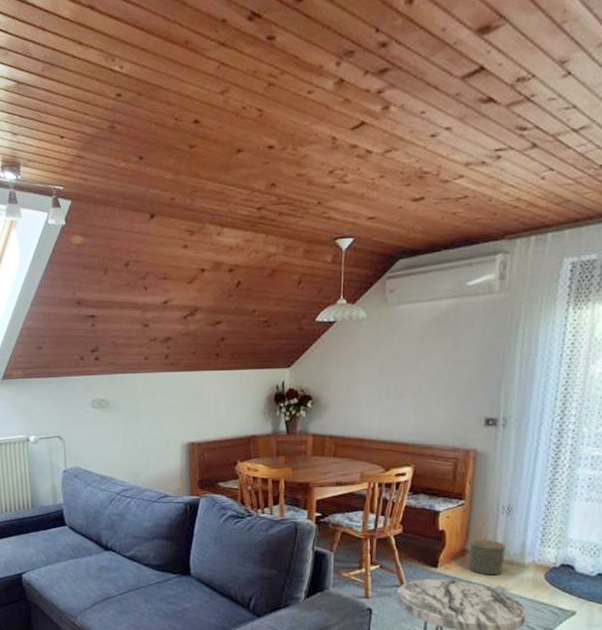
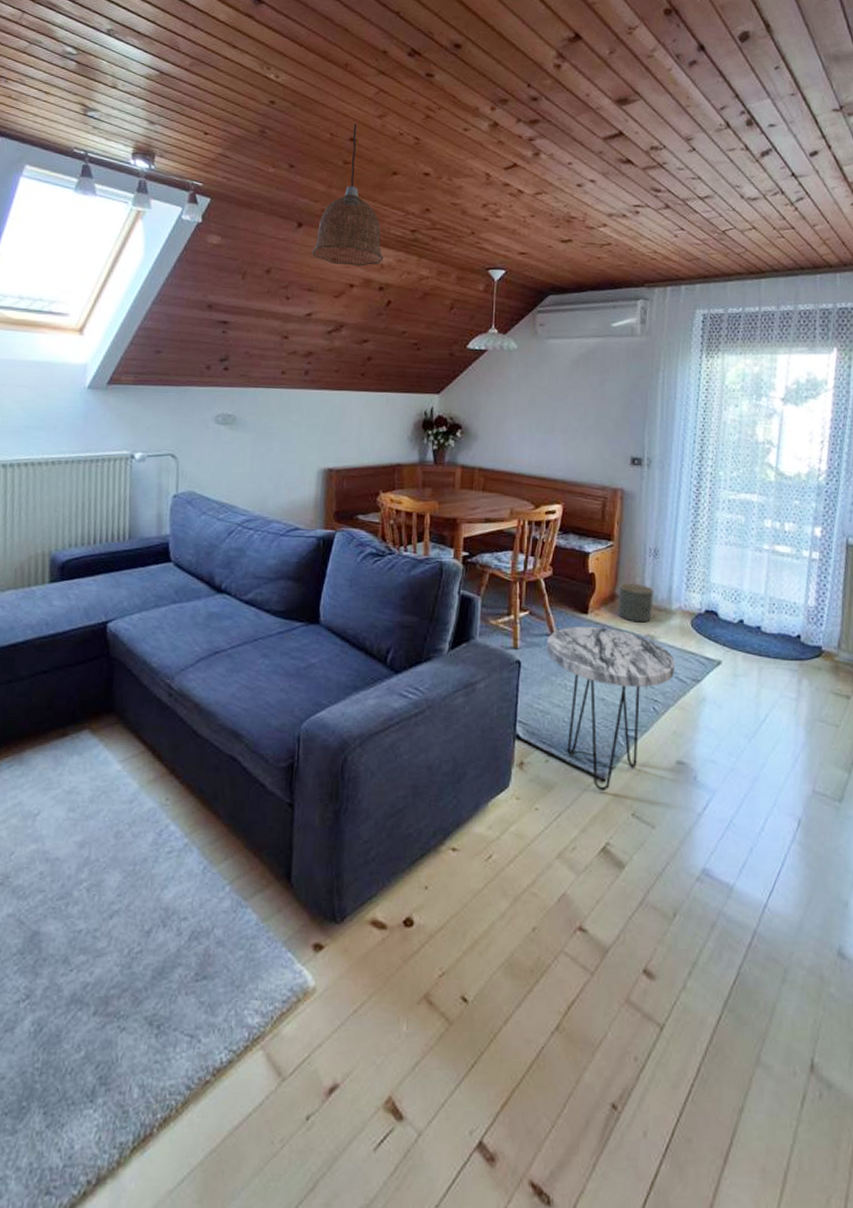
pendant lamp: none [165,104,232,251] -> present [312,124,384,266]

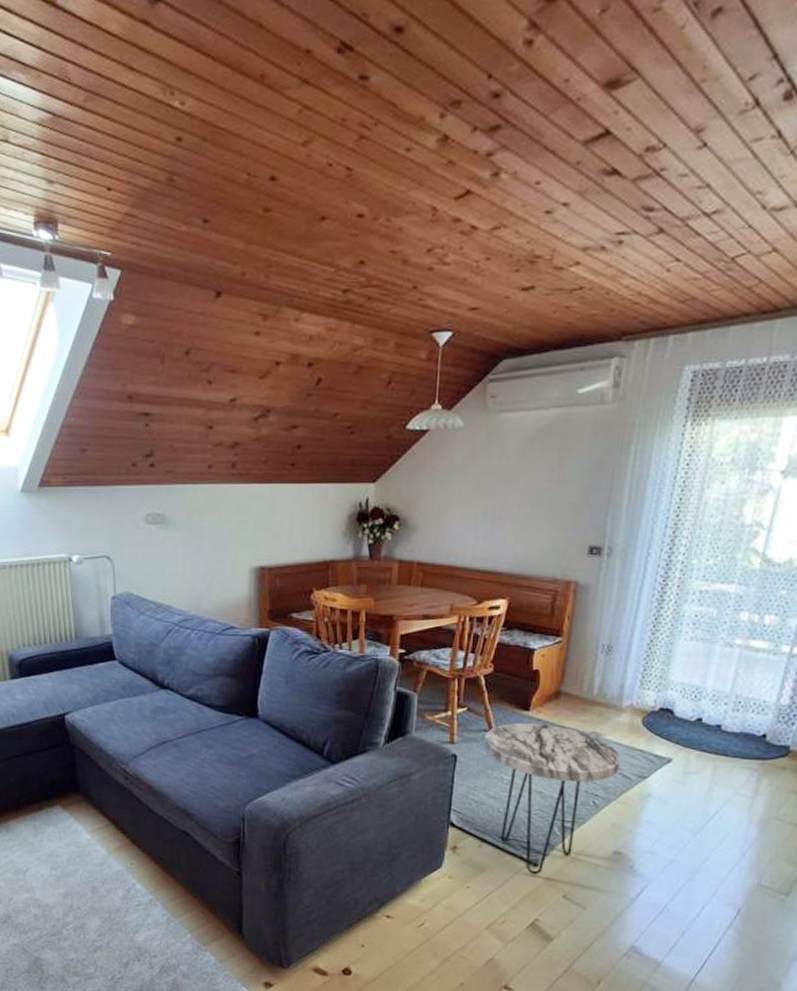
pendant lamp: present [312,124,384,266] -> none [233,157,313,339]
planter: present [618,582,653,623] -> none [562,679,603,720]

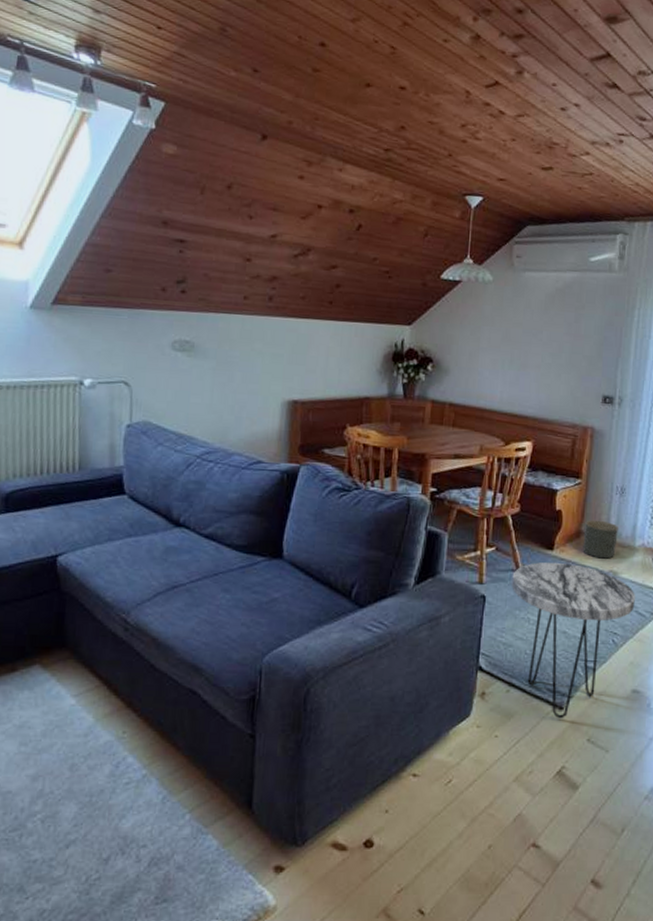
planter: none [562,679,603,720] -> present [583,520,618,559]

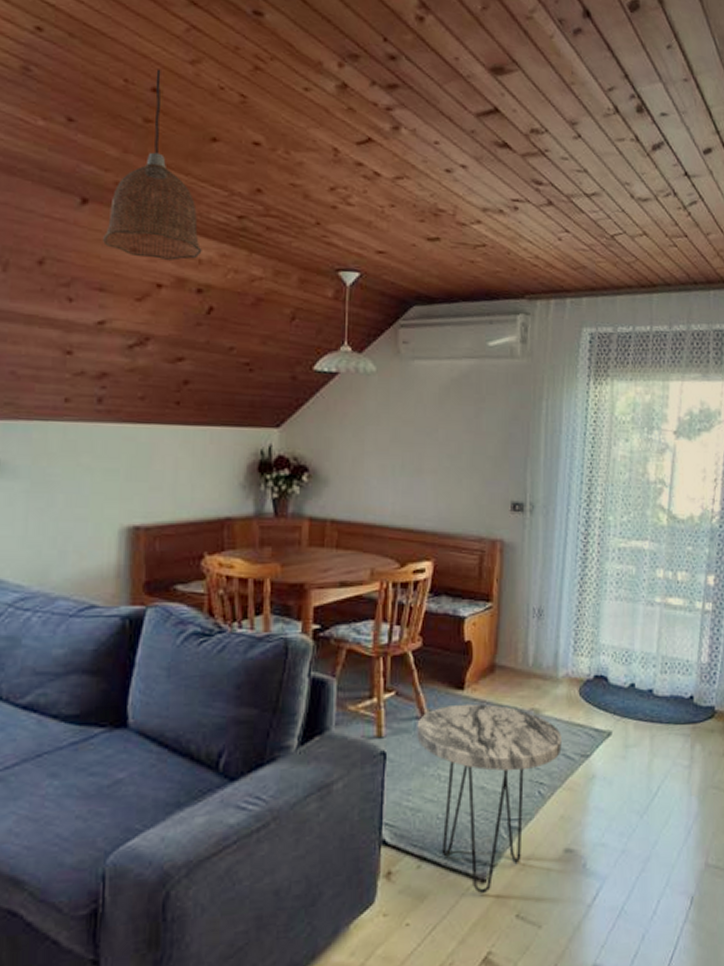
pendant lamp: none [277,27,355,186] -> present [103,69,202,261]
planter: present [583,520,618,559] -> none [498,649,538,695]

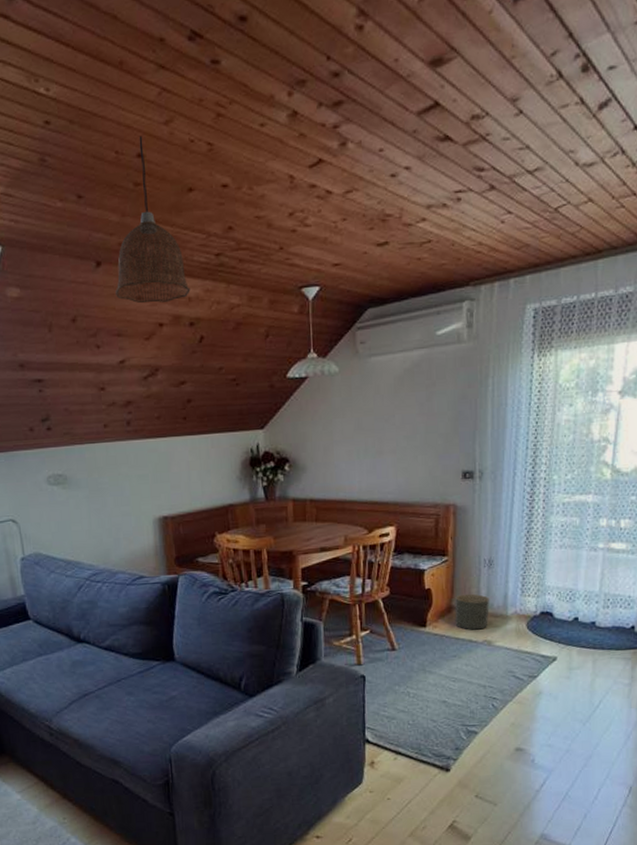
side table: present [417,703,562,893] -> none [388,637,512,779]
planter: none [498,649,538,695] -> present [455,593,489,630]

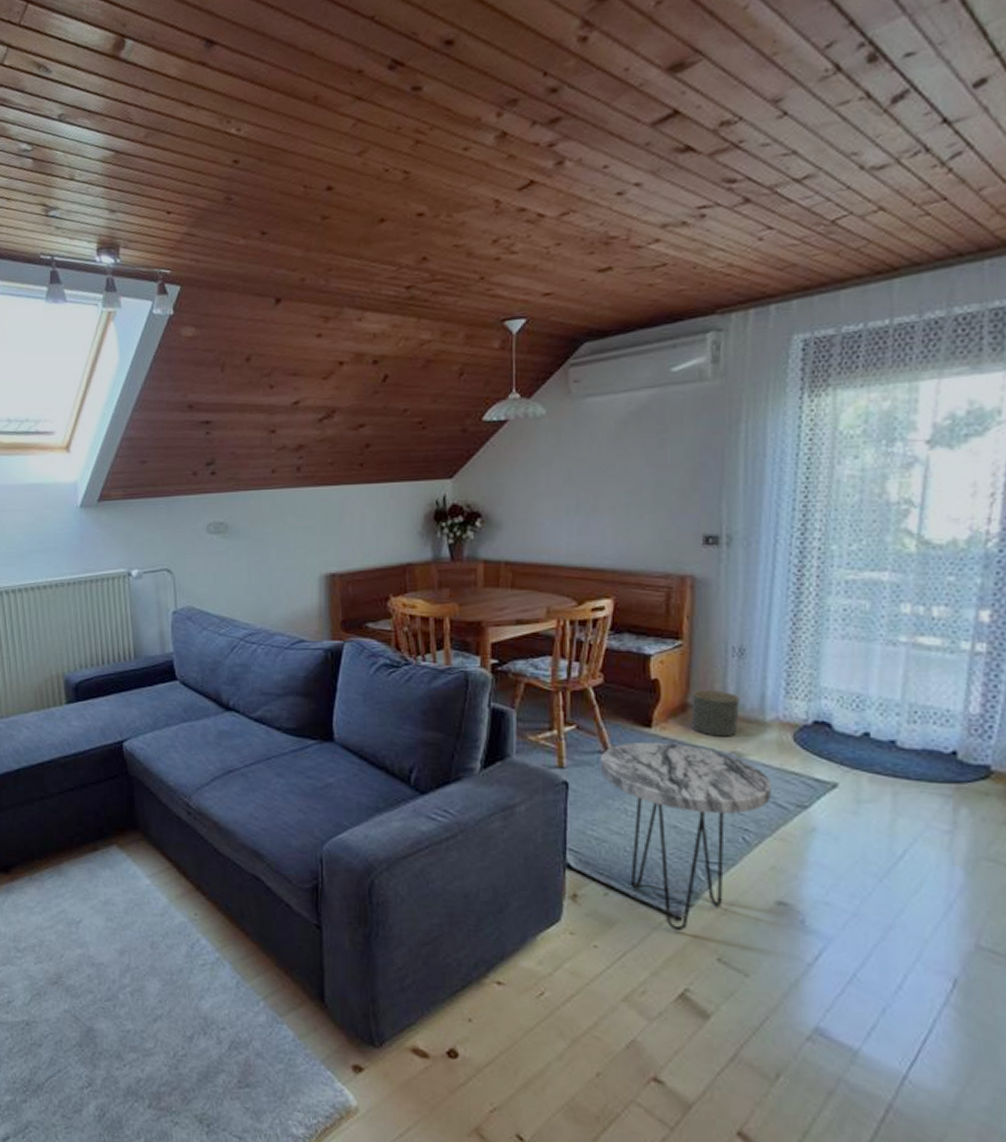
pendant lamp: present [115,135,191,304] -> none [294,168,376,341]
side table: none [388,637,512,779] -> present [600,741,771,931]

